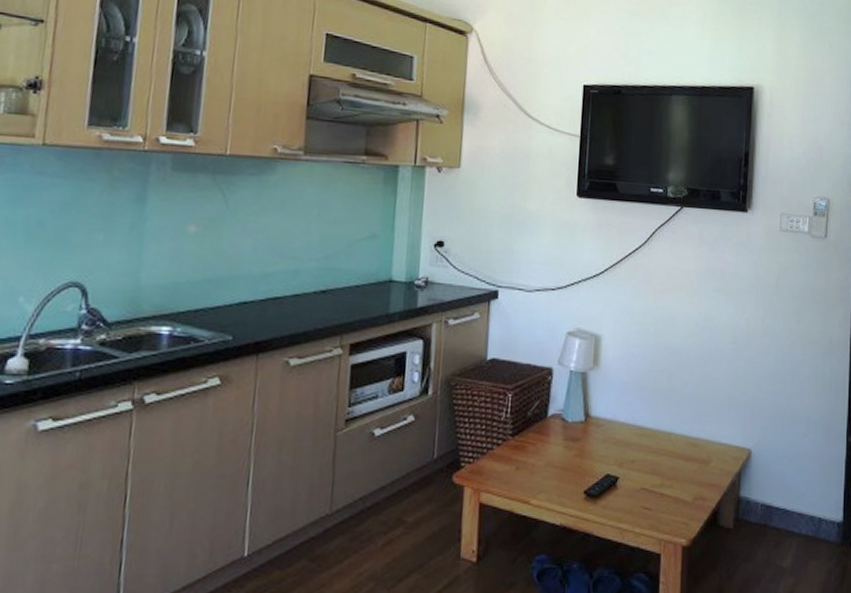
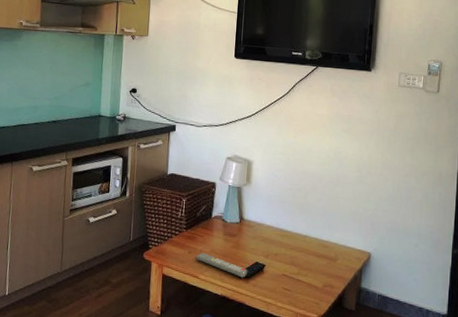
remote control: none [526,467,596,498] -> present [196,252,248,278]

